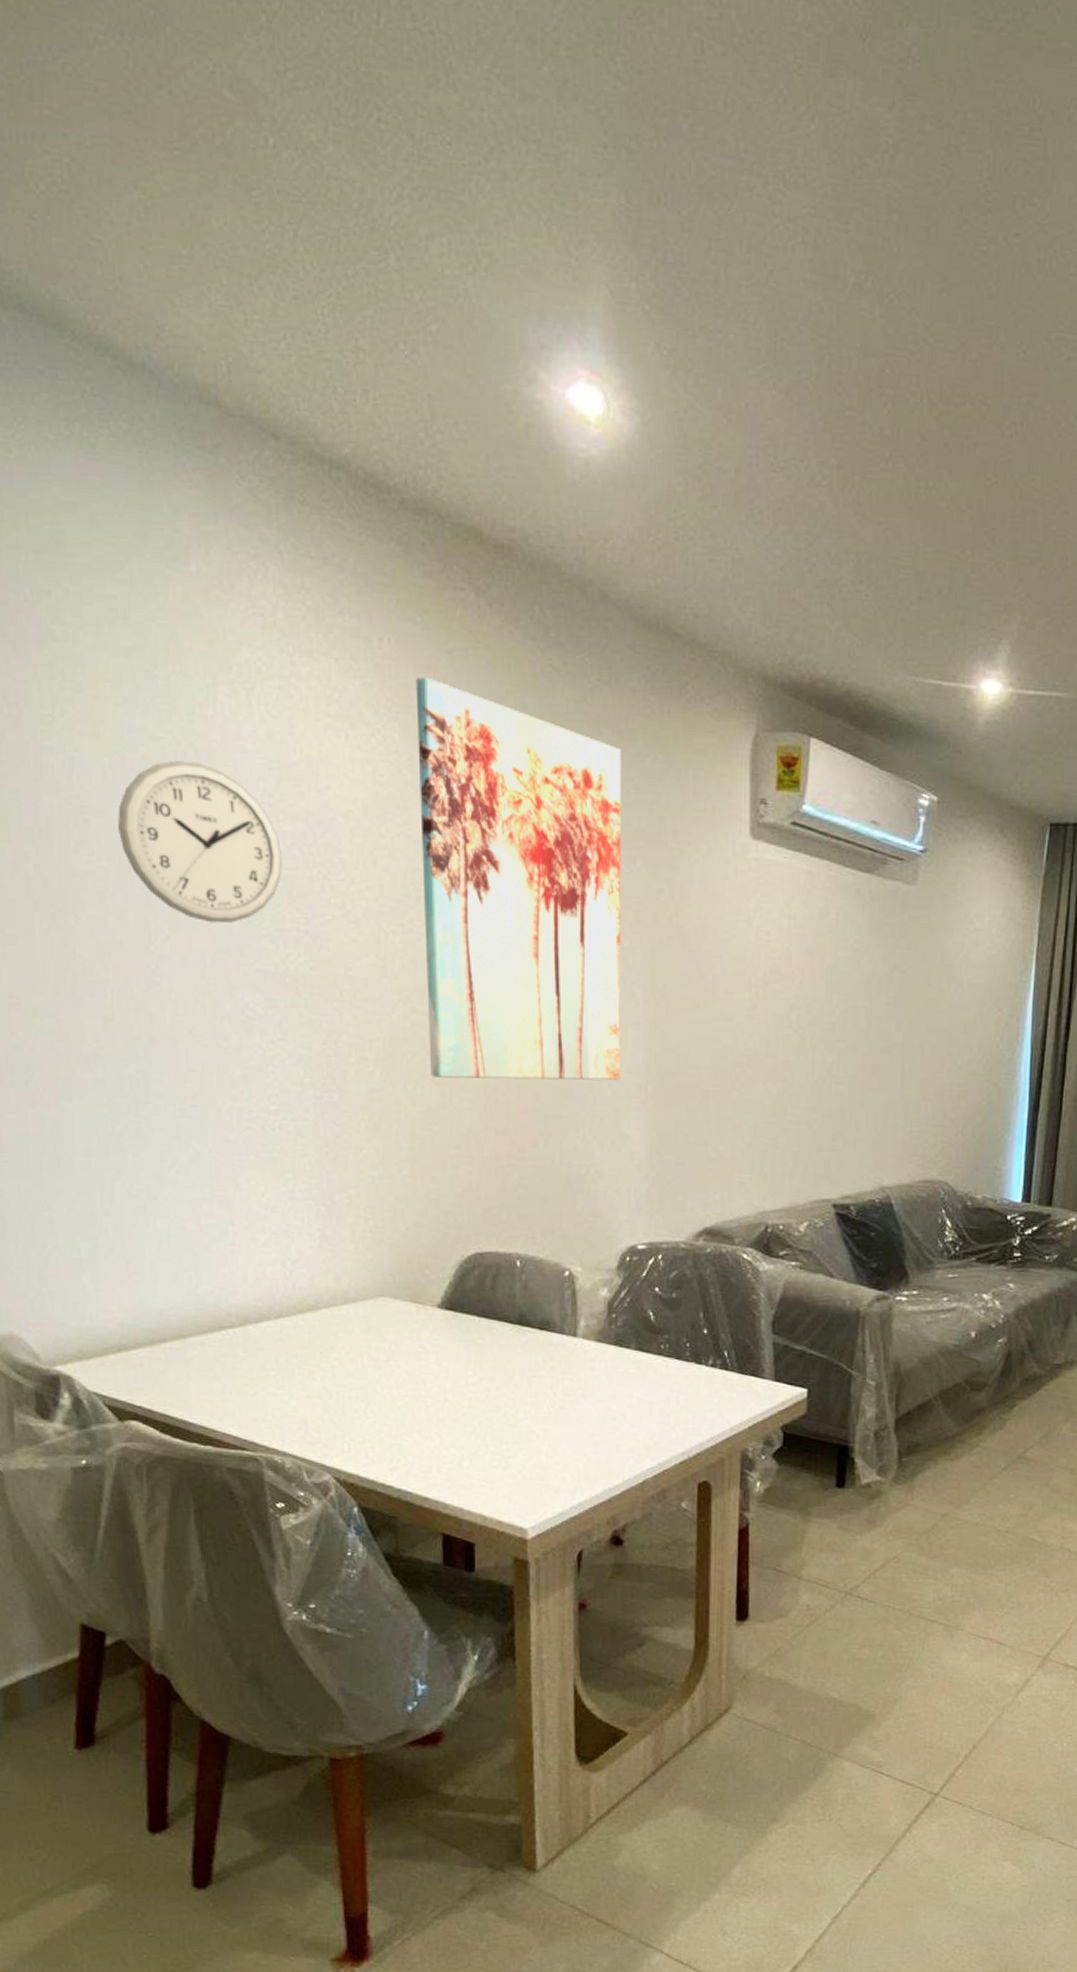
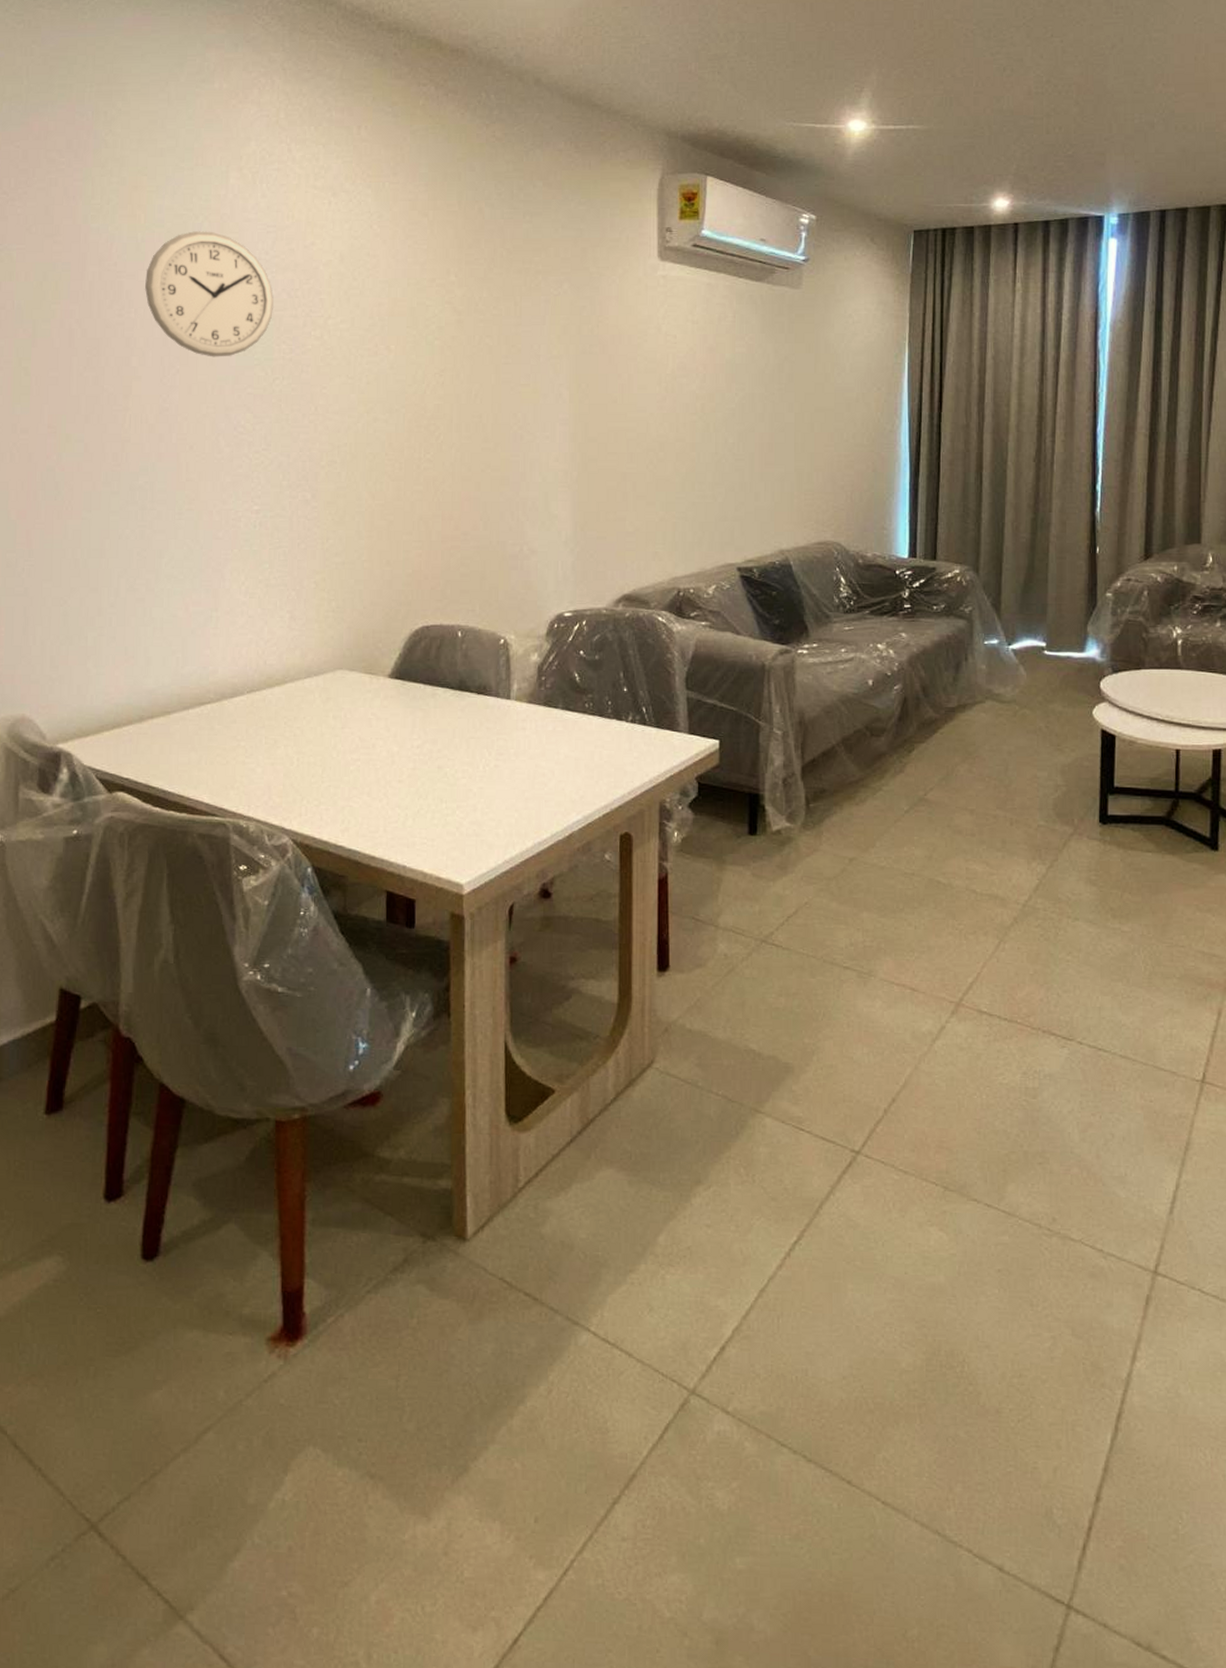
wall art: present [415,676,622,1081] -> none [386,152,551,474]

